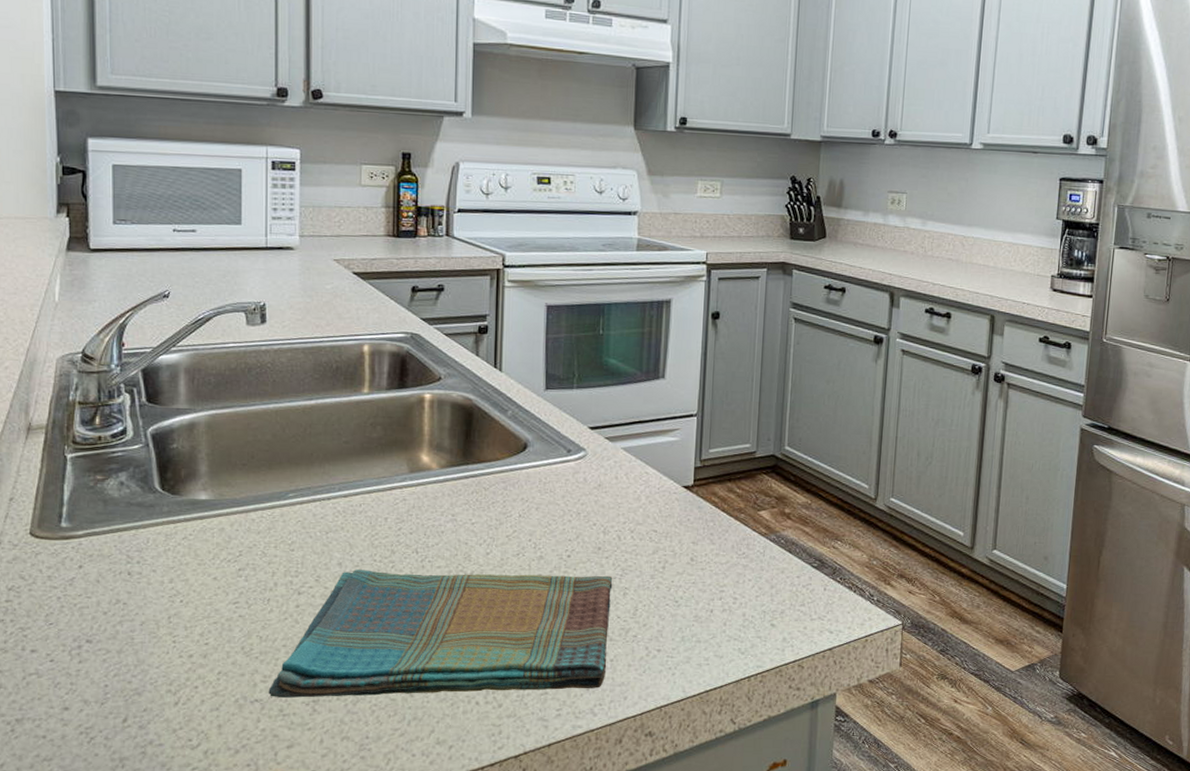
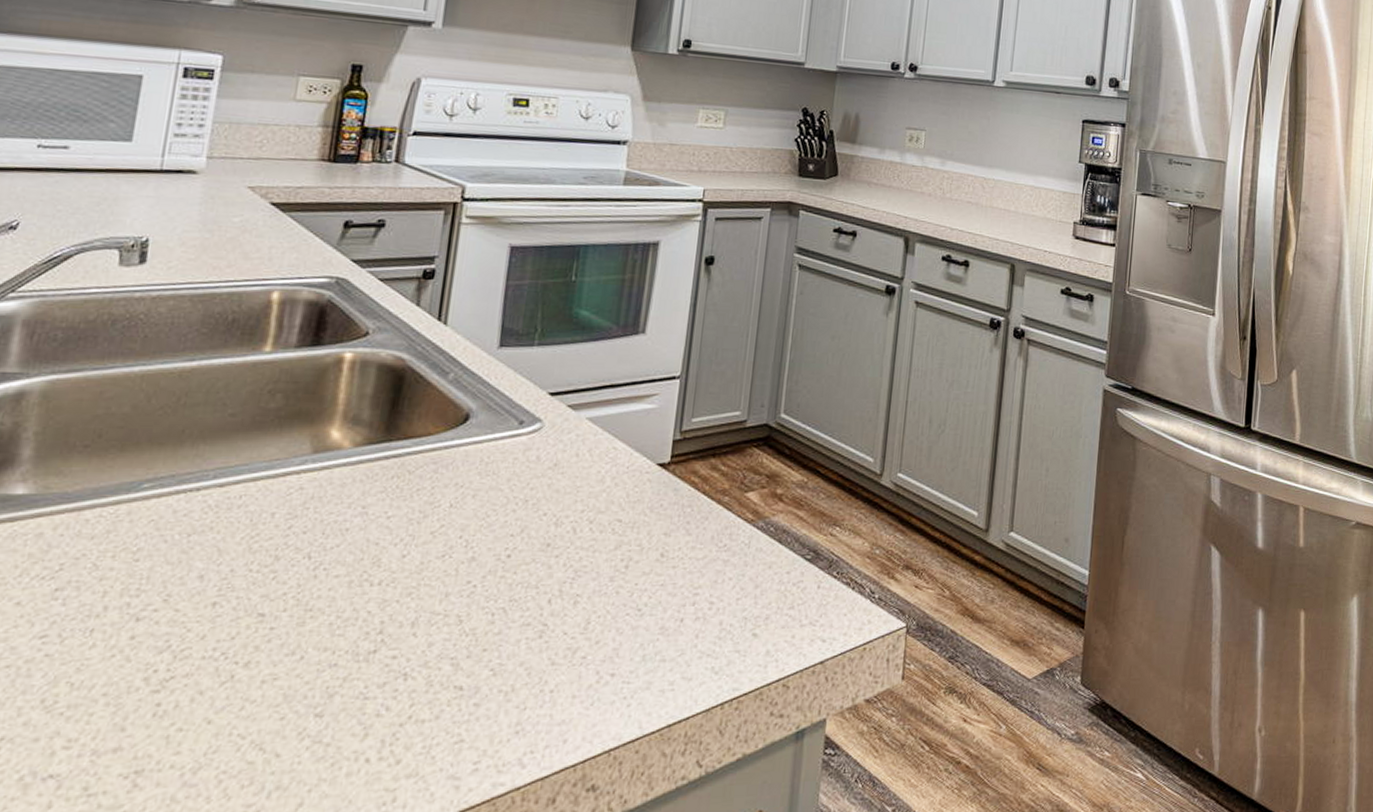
dish towel: present [268,569,613,698] -> none [70,579,562,770]

